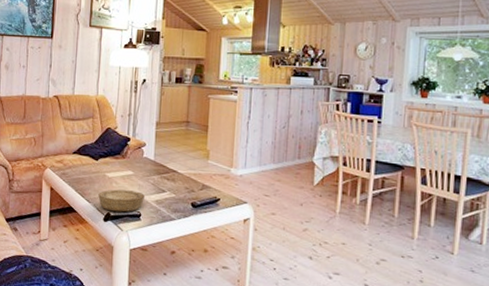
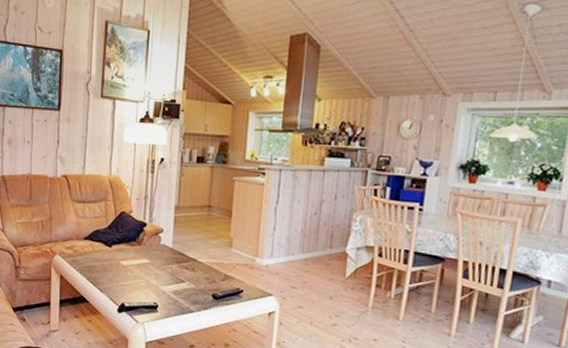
bowl: present [98,189,146,212] -> none [112,278,163,303]

